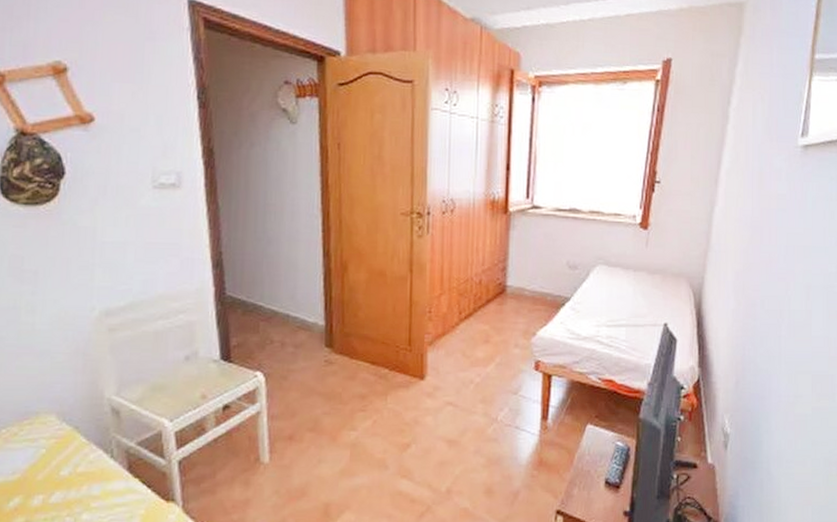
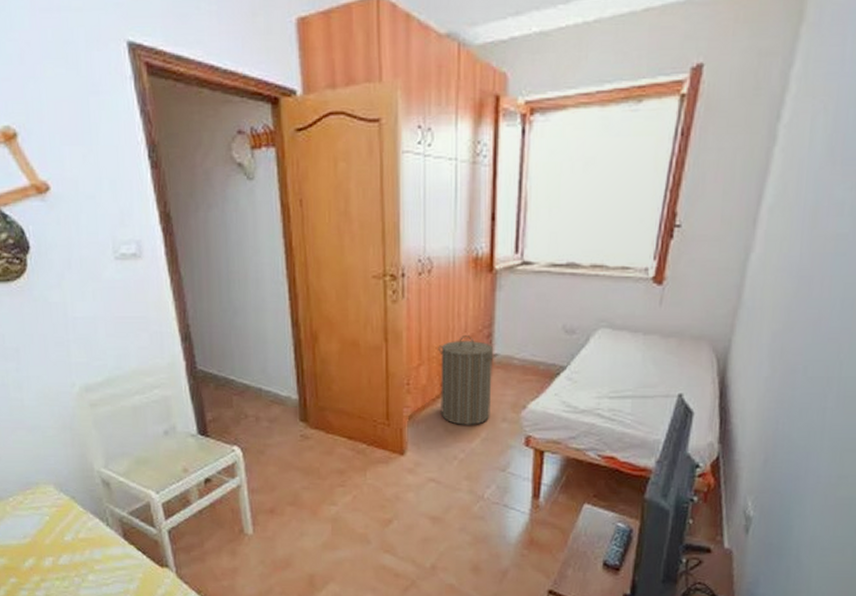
laundry hamper: none [458,268,511,351] -> present [438,336,498,425]

